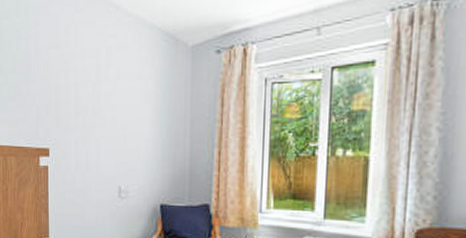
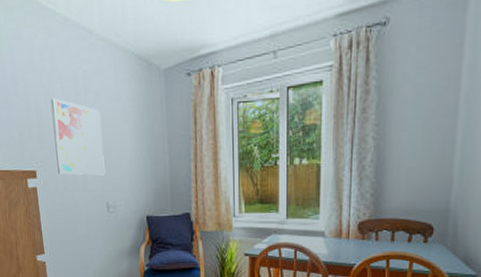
wall art: none [71,74,120,157] -> present [50,98,105,176]

